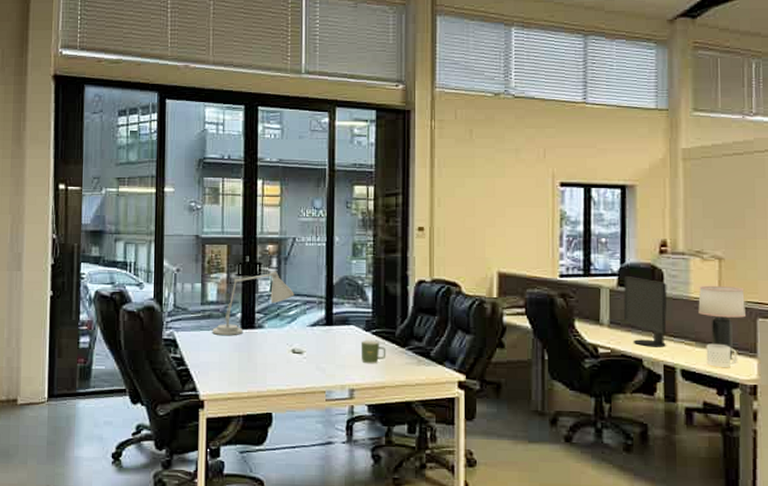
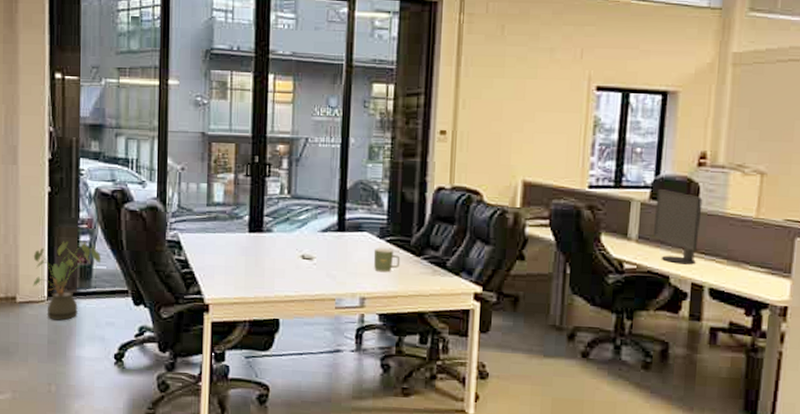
house plant: none [33,342,100,421] -> present [33,240,102,321]
desk lamp: present [212,271,295,335] -> none [218,172,306,239]
table lamp: present [698,285,747,359] -> none [733,201,785,279]
mug: present [706,343,737,368] -> none [736,262,770,289]

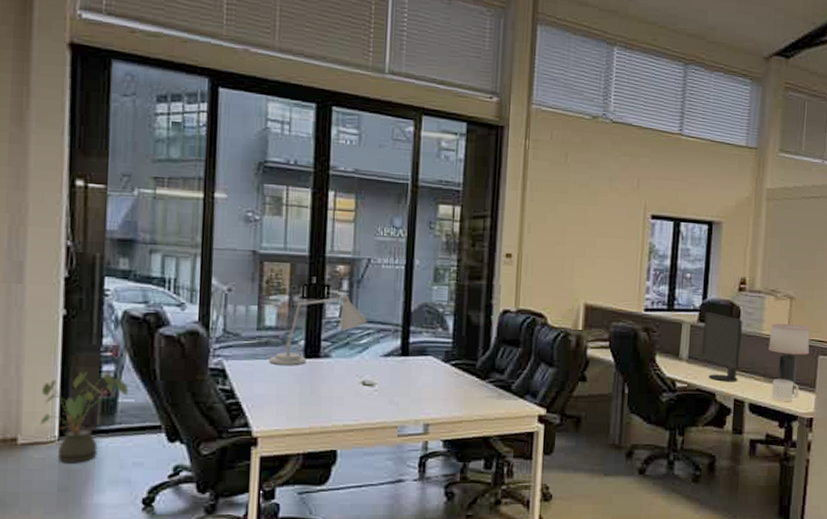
desk lamp: none [218,172,306,239] -> present [269,294,367,365]
mug: present [373,248,401,273] -> none [438,372,466,397]
table lamp: none [733,201,785,279] -> present [768,323,810,394]
mug: none [736,262,770,289] -> present [771,378,799,402]

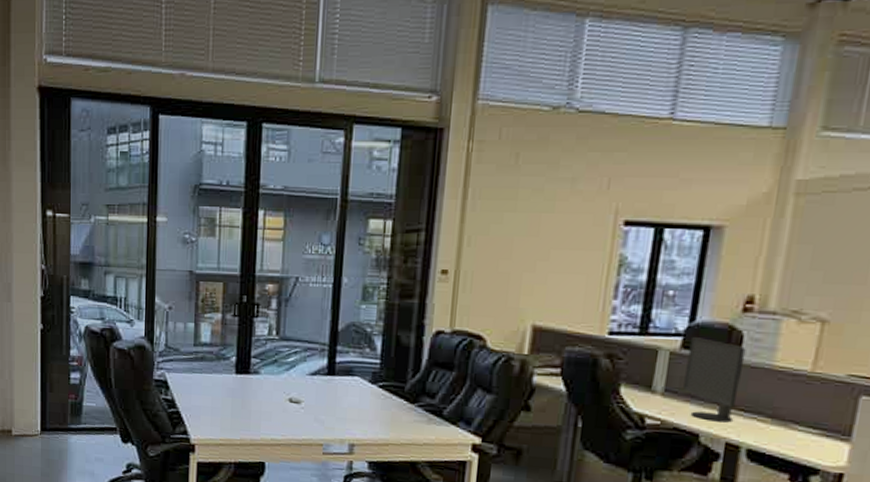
house plant: present [39,370,129,463] -> none [27,377,91,455]
desk lamp: present [269,294,367,365] -> none [205,313,295,380]
table lamp: present [768,323,810,394] -> none [782,352,850,442]
mug: present [771,378,799,402] -> none [781,421,825,452]

